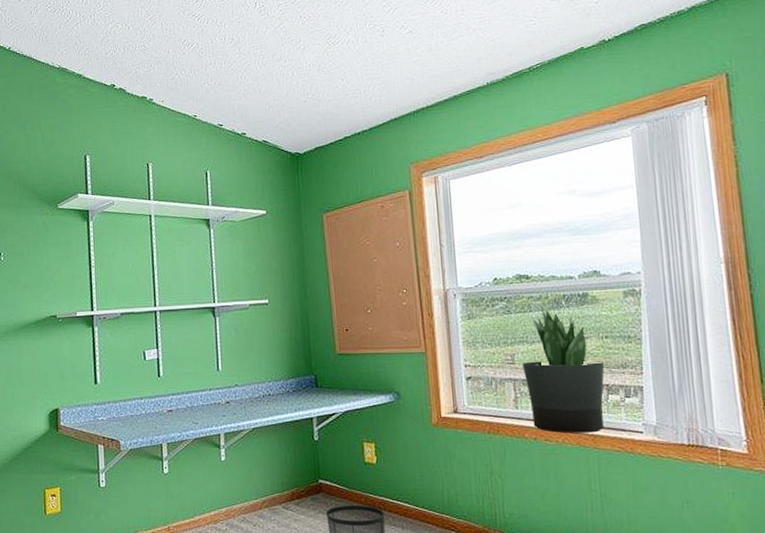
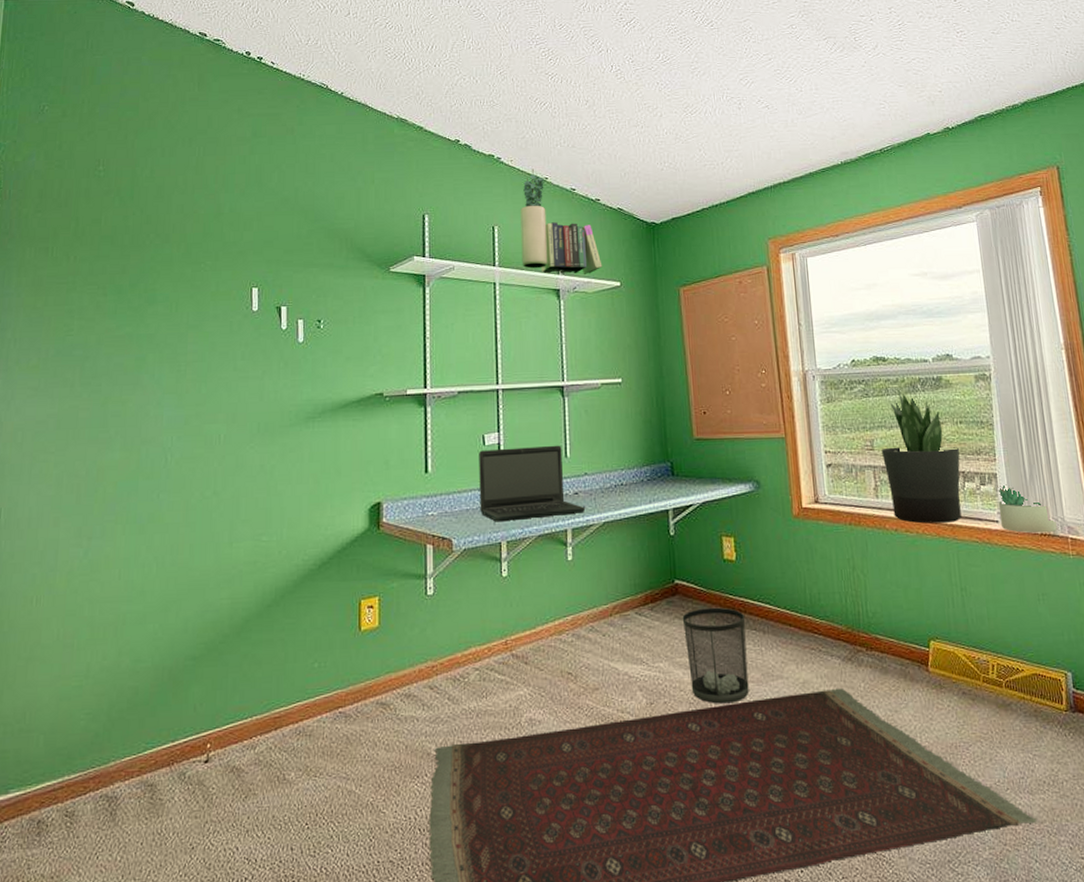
laptop: none [140,360,237,427] -> present [479,445,586,522]
vase: none [172,107,198,201] -> present [520,168,548,269]
books: none [192,156,249,206] -> present [541,222,603,275]
succulent plant: none [643,397,706,444] -> present [997,484,1057,534]

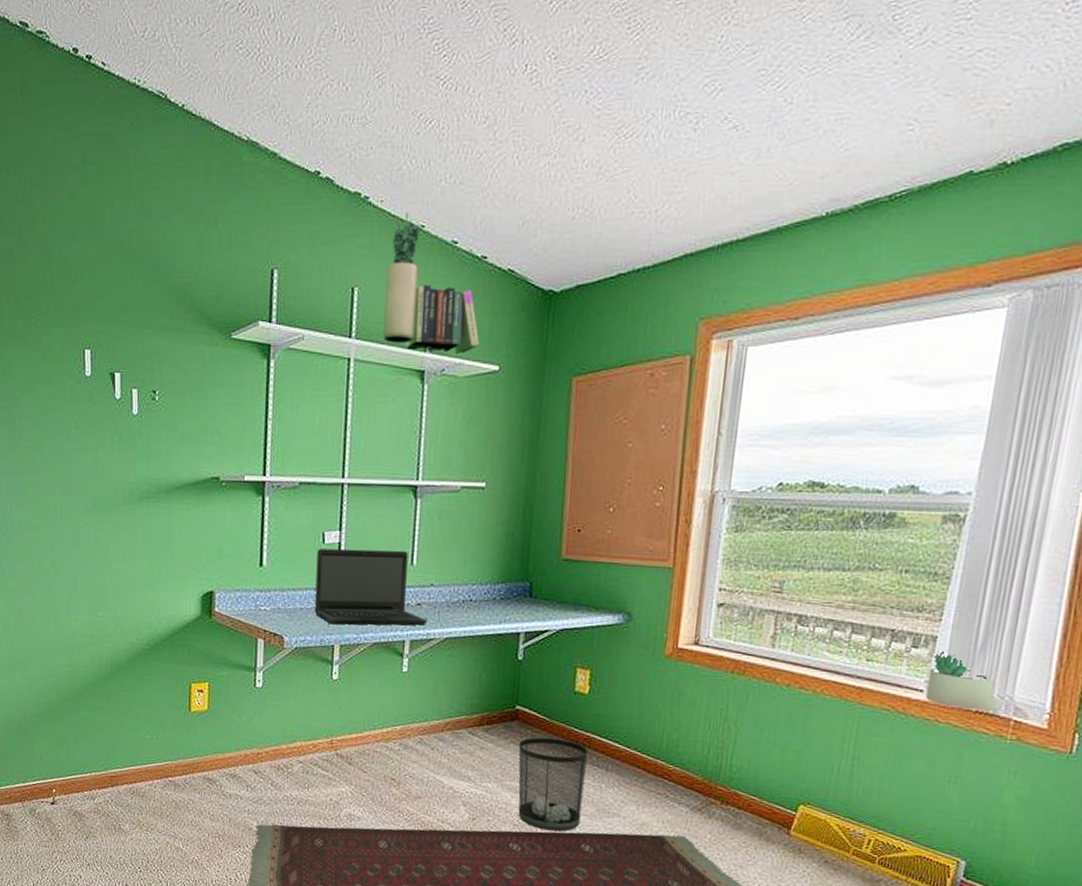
planter: present [881,386,962,524] -> none [789,520,896,686]

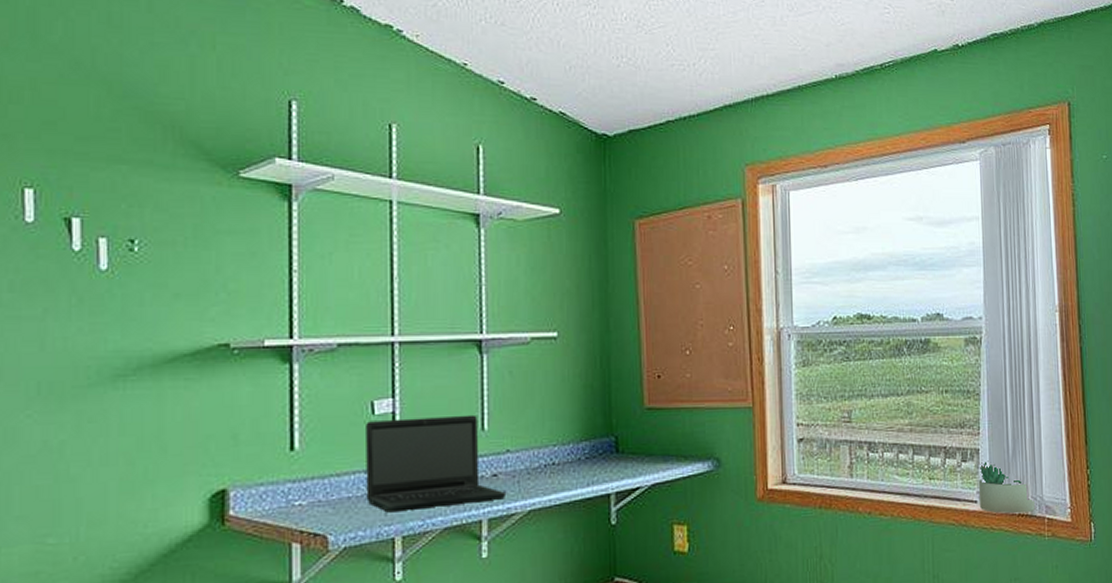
vase: present [383,212,420,343] -> none [428,49,465,185]
books: present [404,285,480,355] -> none [455,124,537,198]

